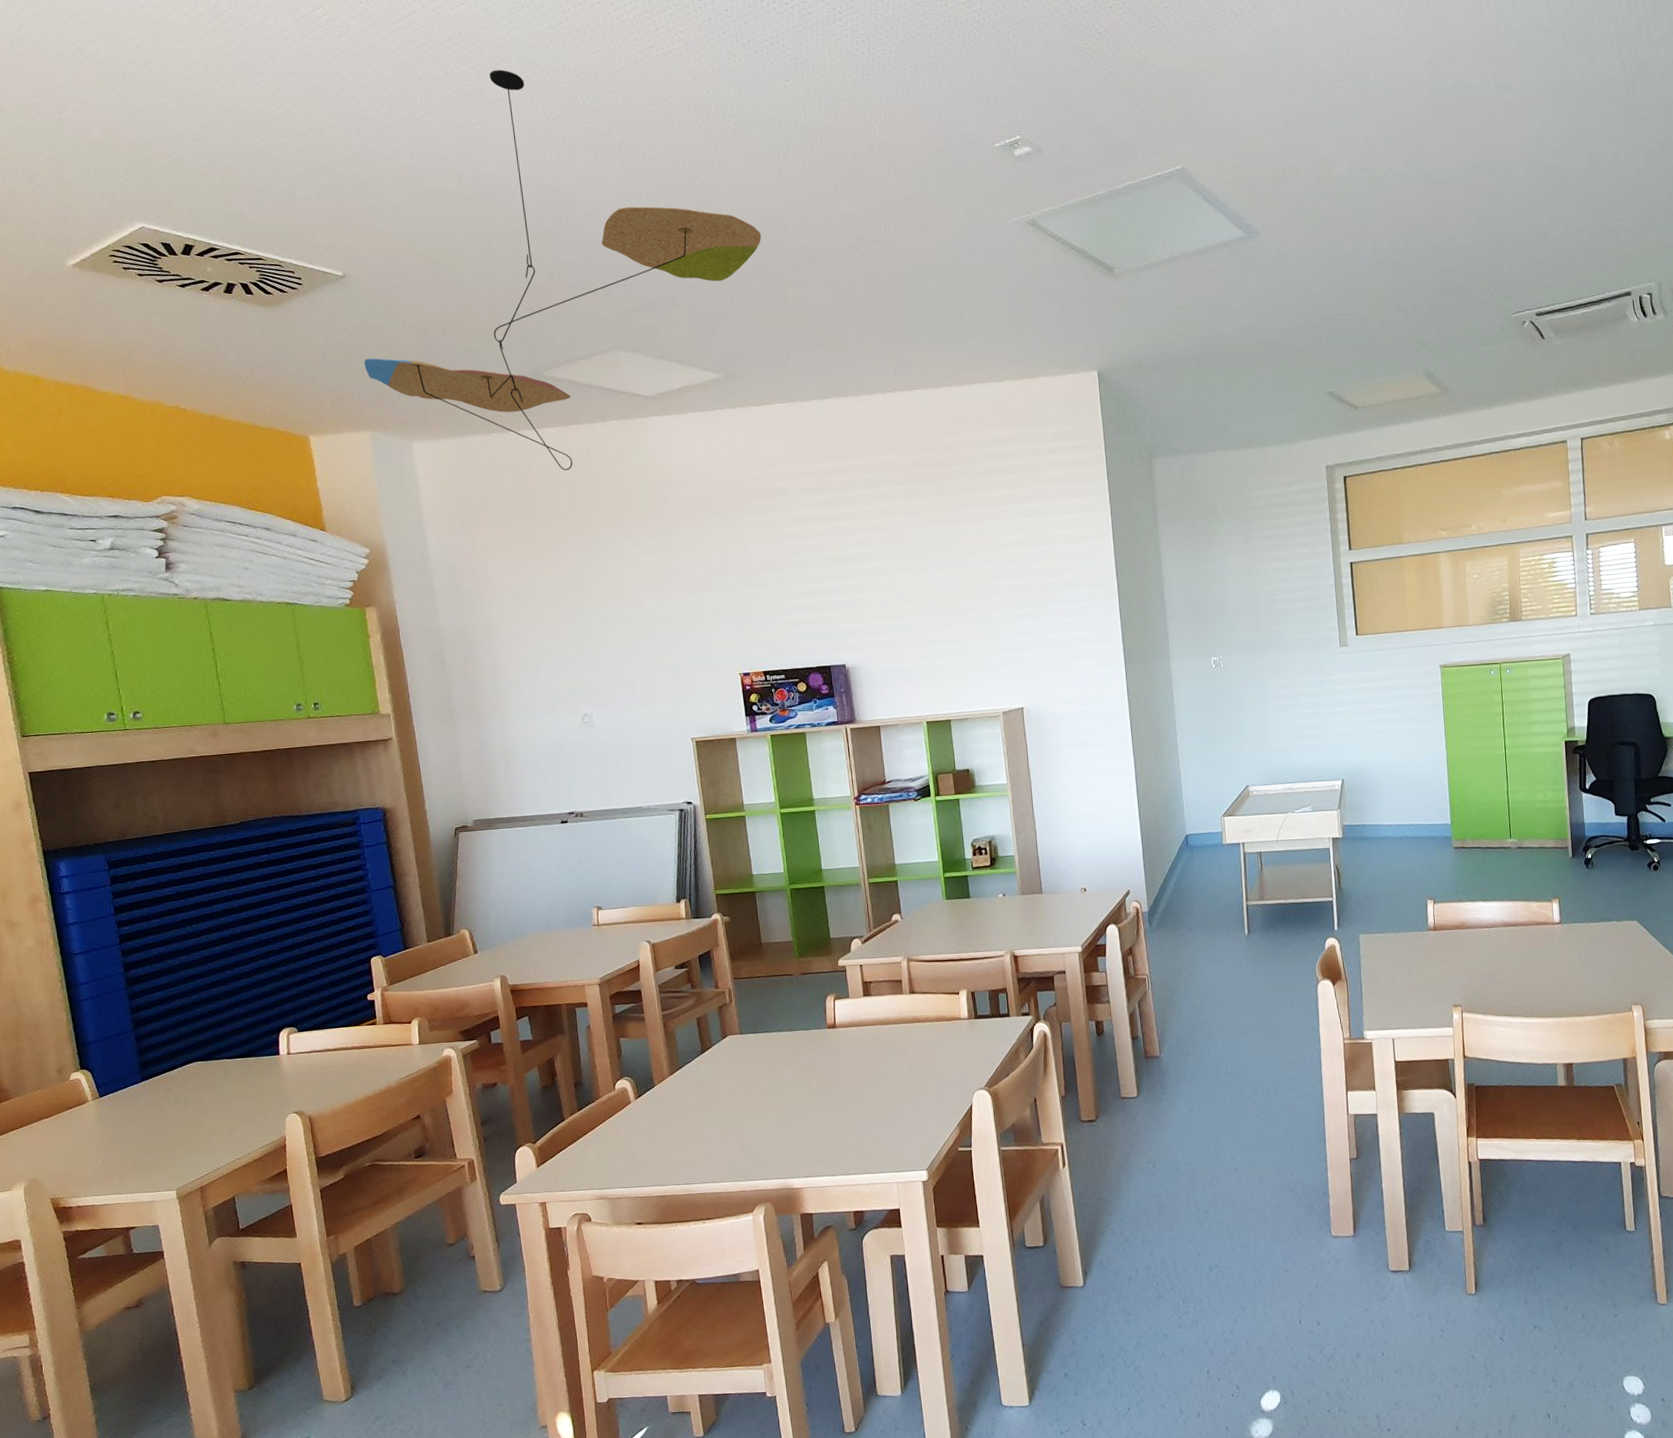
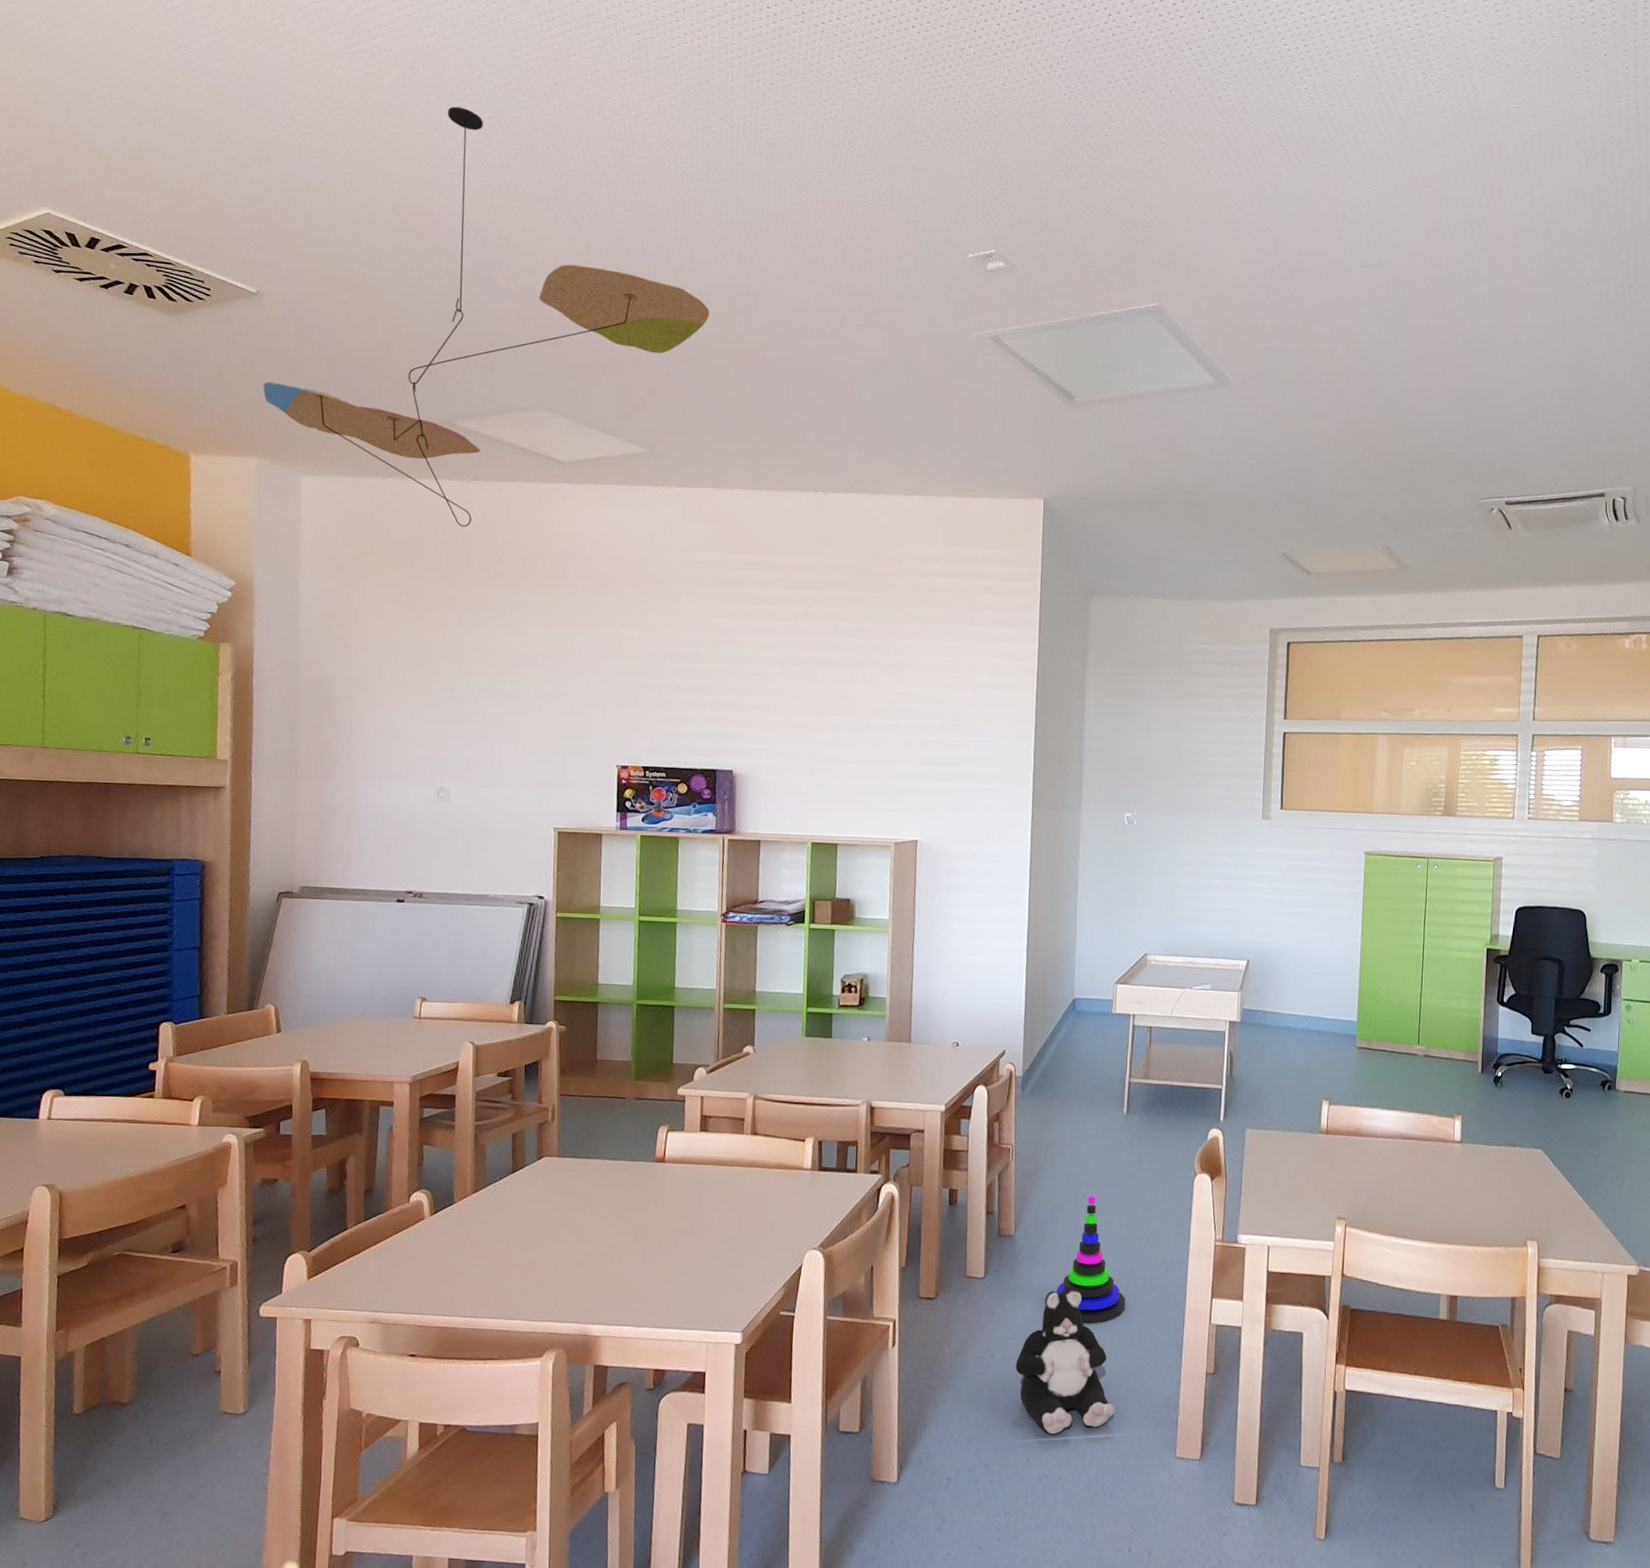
plush toy: none [1176,1097,1271,1229] -> present [1015,1289,1115,1435]
stacking toy: none [1203,1011,1269,1127] -> present [1055,1195,1126,1323]

